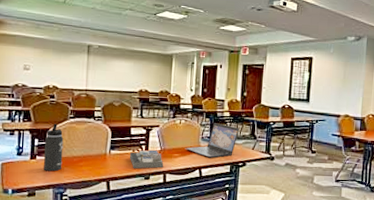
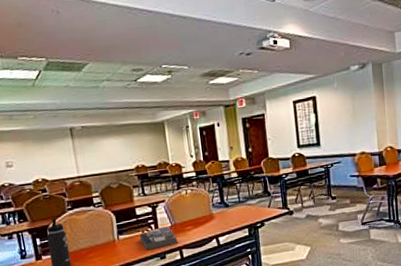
laptop: present [186,123,239,158] -> none [197,186,251,225]

